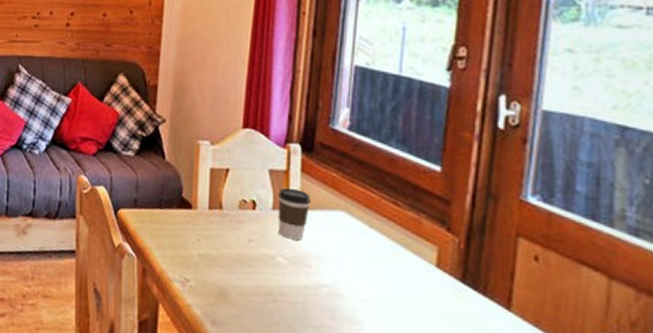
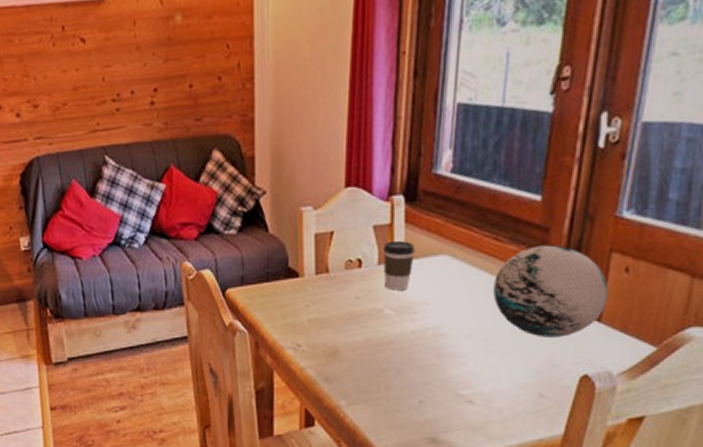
decorative orb: none [392,217,517,321] -> present [493,245,609,337]

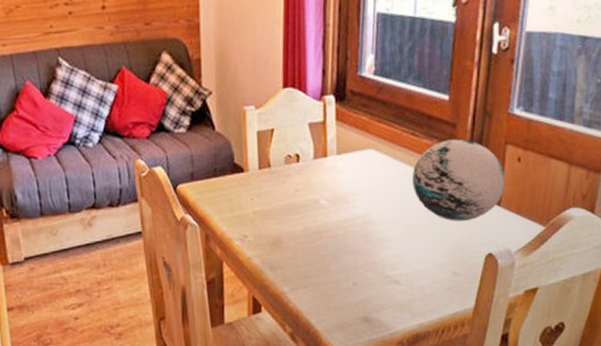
coffee cup: present [383,240,416,290] -> none [318,136,346,183]

